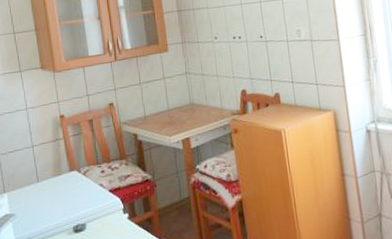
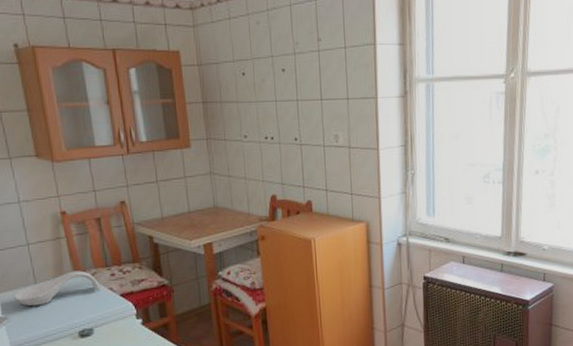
spoon rest: none [19,168,92,204] -> present [13,270,101,307]

